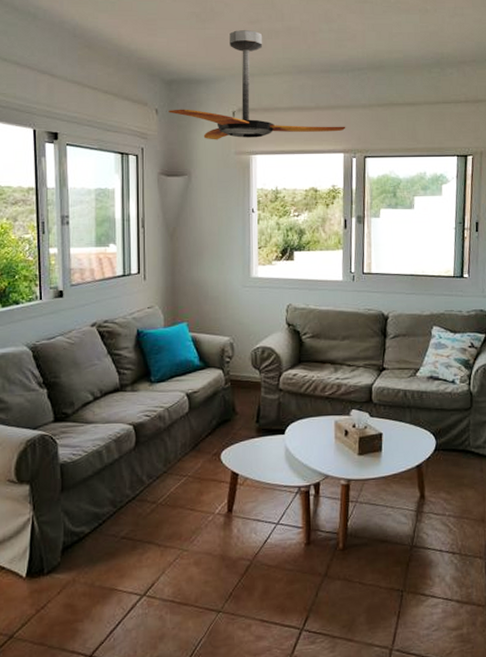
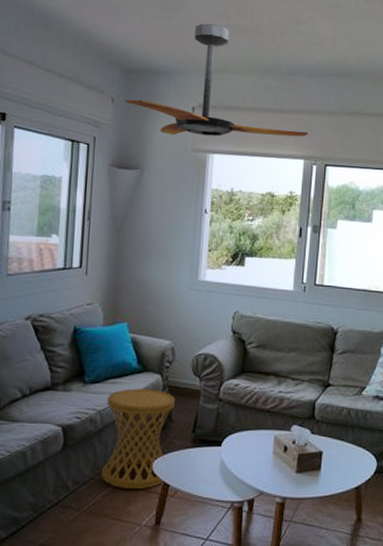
side table: none [174,384,238,480] -> present [102,389,176,490]

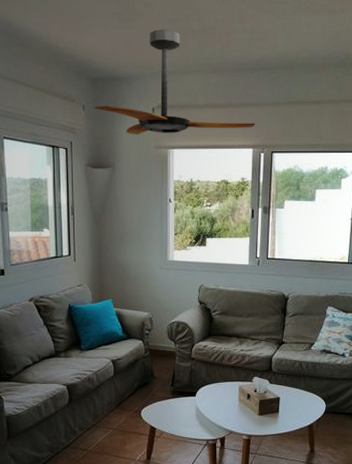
side table: present [102,389,176,490] -> none [101,353,156,433]

